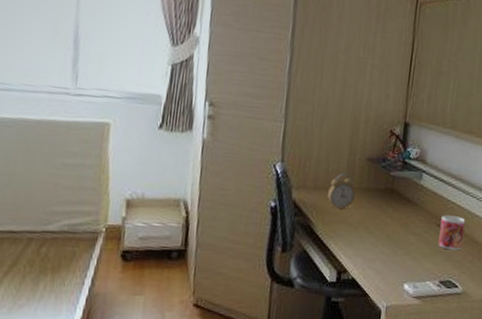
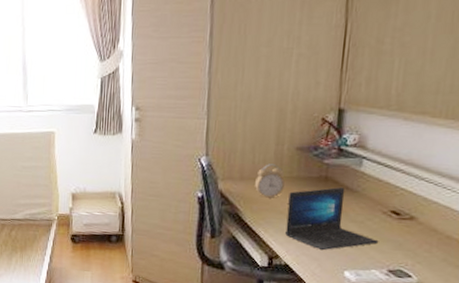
laptop: none [354,200,433,264] -> present [285,187,379,251]
mug: present [438,215,466,251] -> none [385,202,420,239]

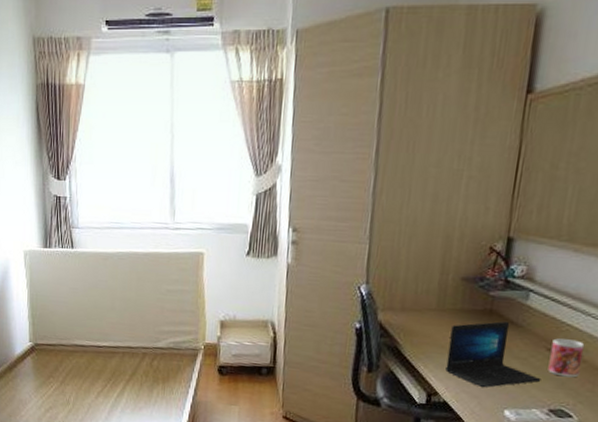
alarm clock: present [255,164,286,198] -> none [416,294,448,331]
mug: none [385,202,420,239] -> present [548,338,585,378]

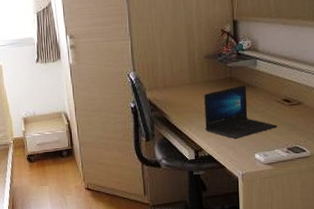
mug: present [548,338,585,378] -> none [280,91,305,121]

